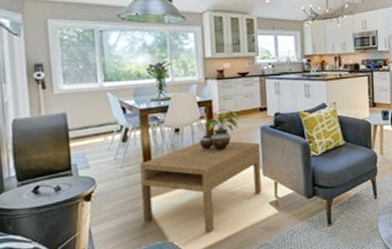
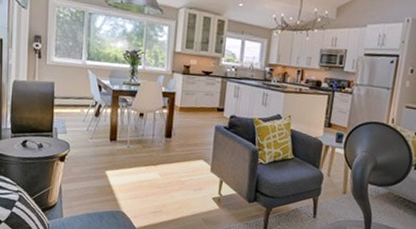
coffee table: present [140,141,262,232] -> none [104,129,212,212]
potted plant: present [199,108,238,150] -> none [159,102,197,141]

